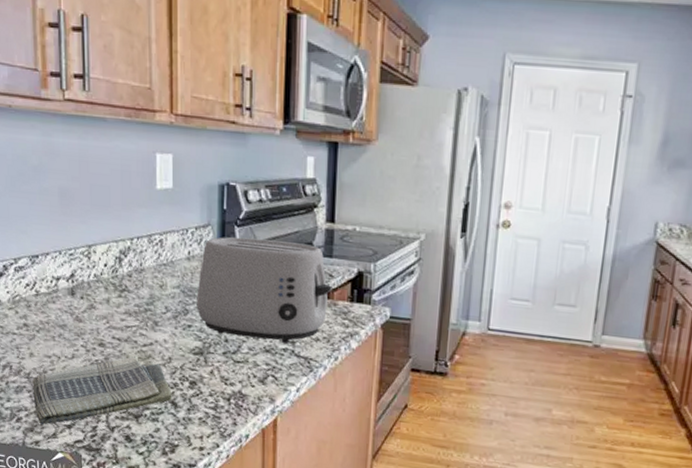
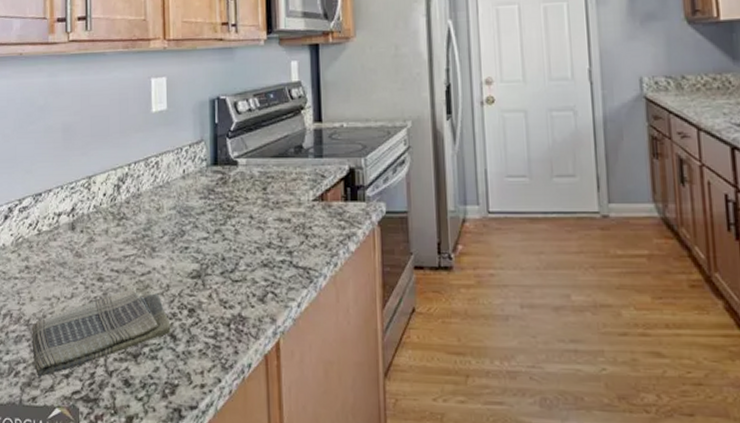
toaster: present [197,236,332,345] -> none [192,146,325,256]

